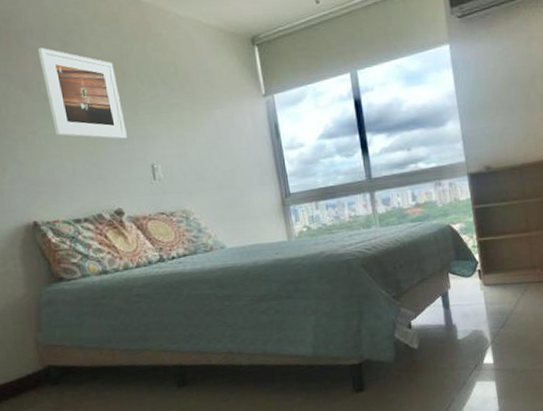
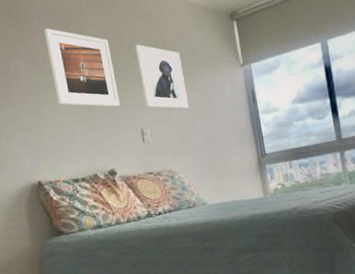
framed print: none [144,69,206,143] -> present [135,44,190,109]

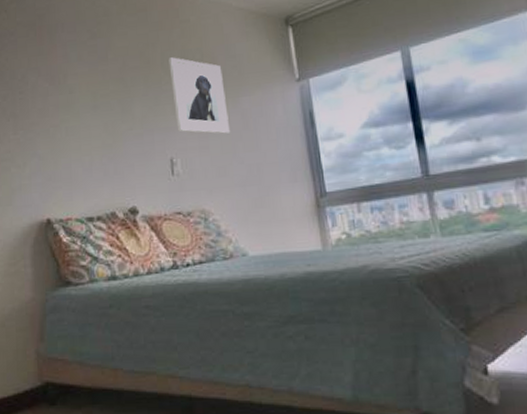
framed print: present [44,28,120,107] -> none [68,40,147,131]

